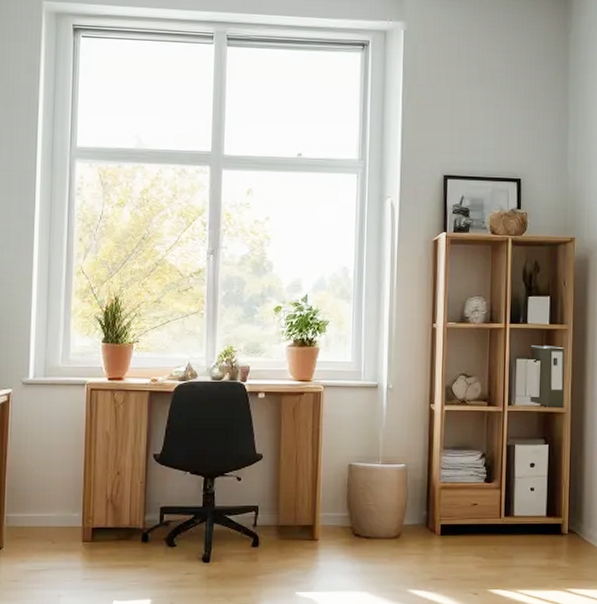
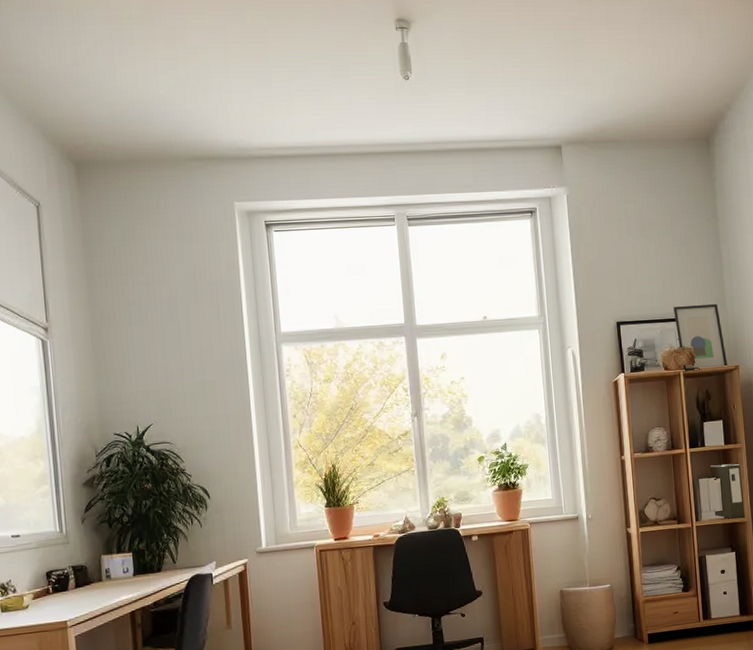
picture frame: none [508,165,563,239] -> present [673,303,729,372]

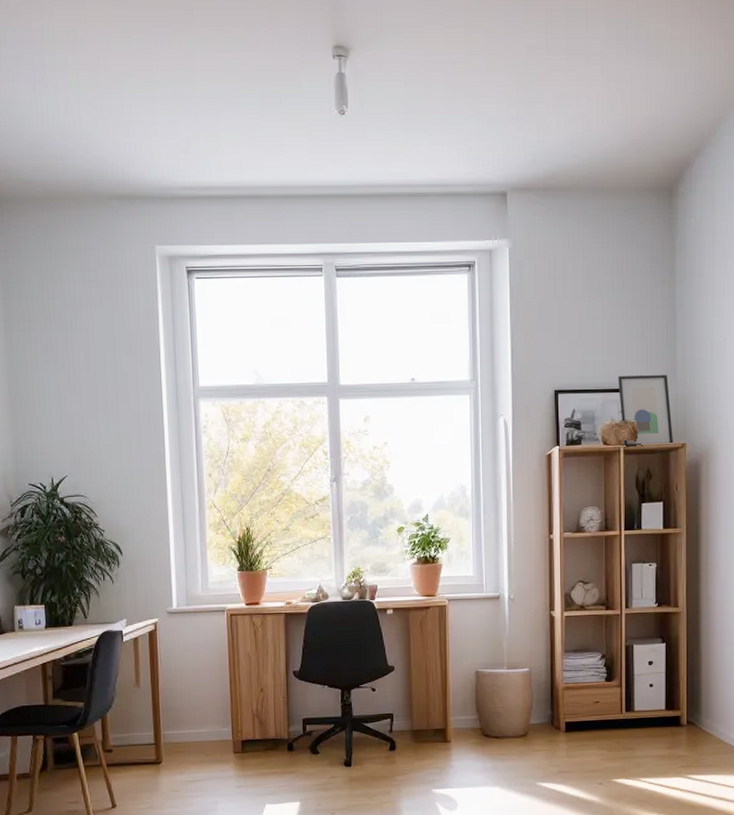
binder: present [710,464,745,519] -> none [645,549,680,608]

